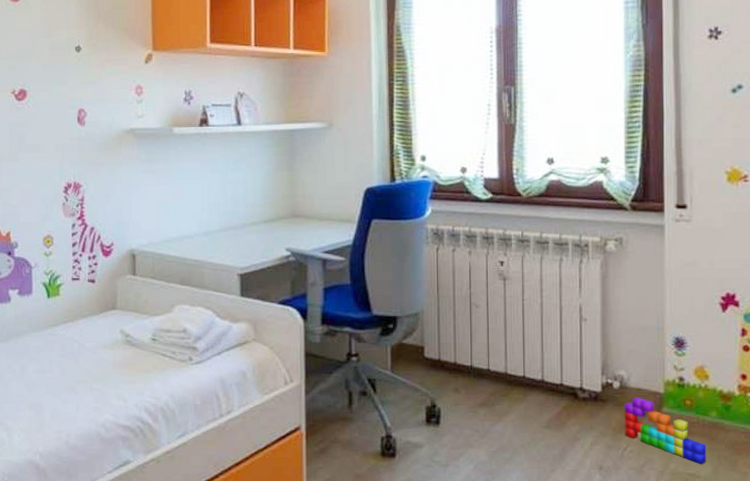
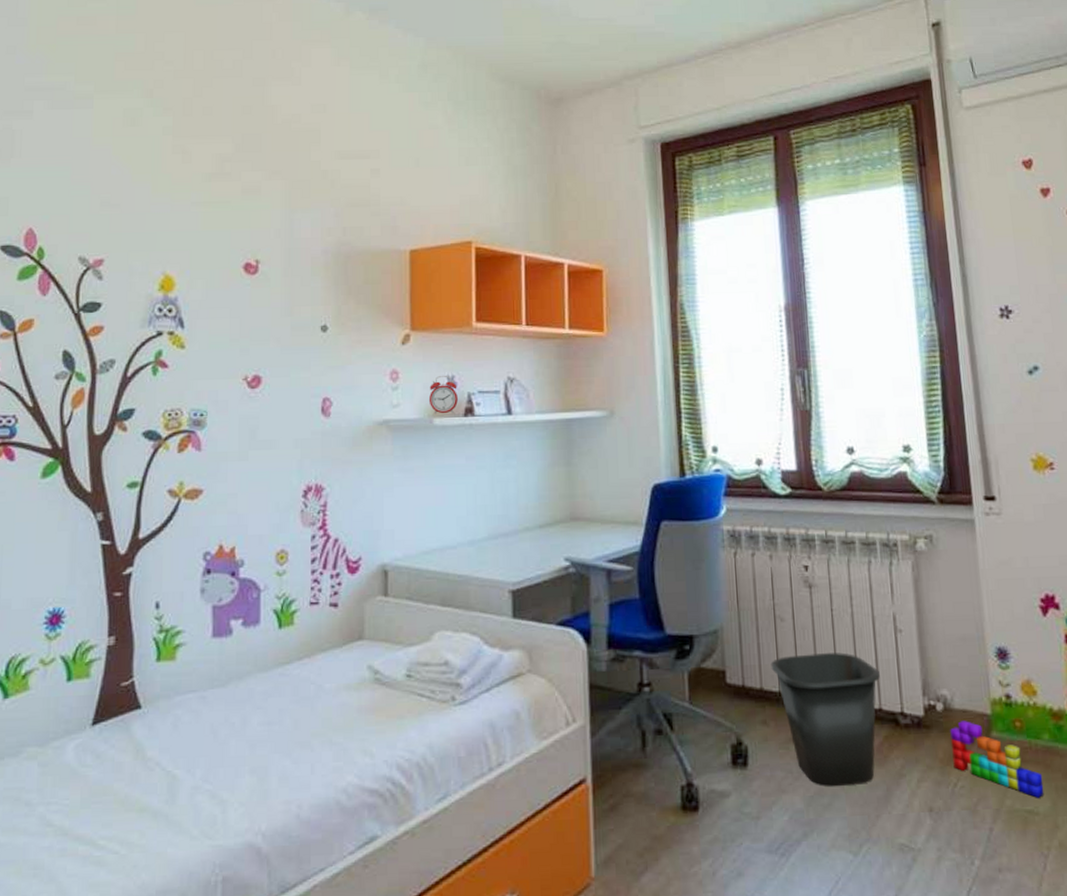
alarm clock: none [169,90,194,124] -> present [428,375,458,414]
waste bin: none [465,336,563,444] -> present [770,652,880,786]

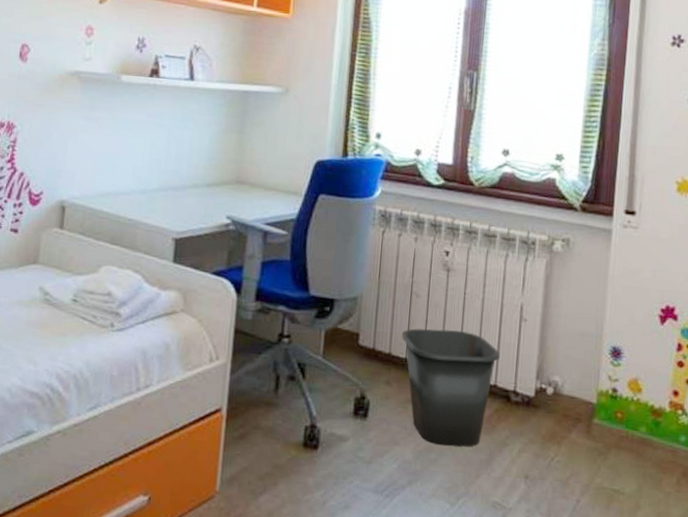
alarm clock: present [428,375,458,414] -> none [118,36,147,73]
toy blocks: present [950,721,1044,798] -> none [553,405,634,481]

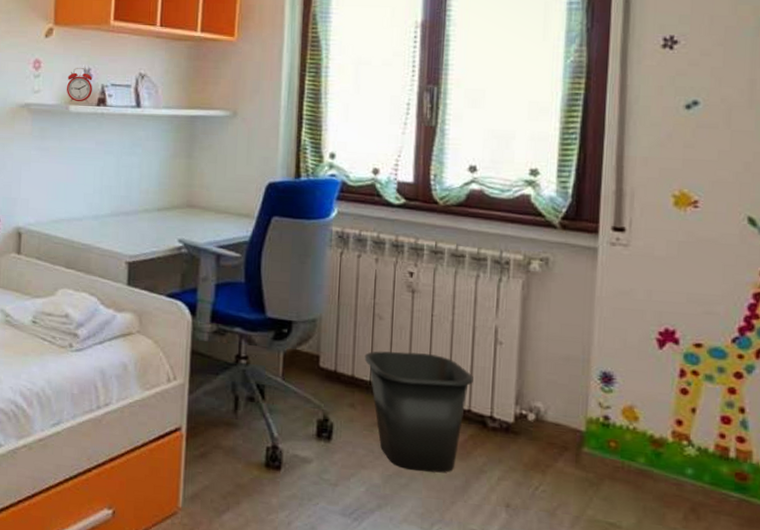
alarm clock: none [118,36,147,73] -> present [66,67,93,103]

